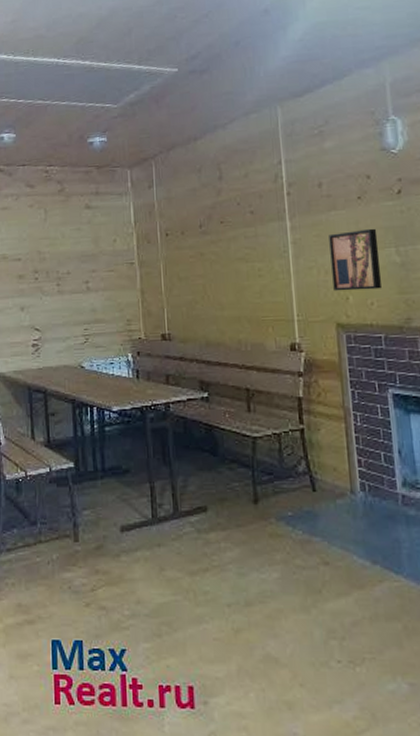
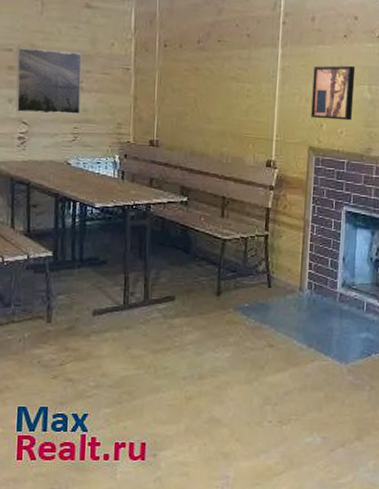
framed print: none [25,253,90,319] -> present [15,46,82,115]

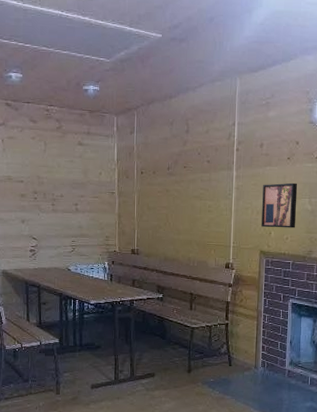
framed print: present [15,46,82,115] -> none [27,178,77,231]

